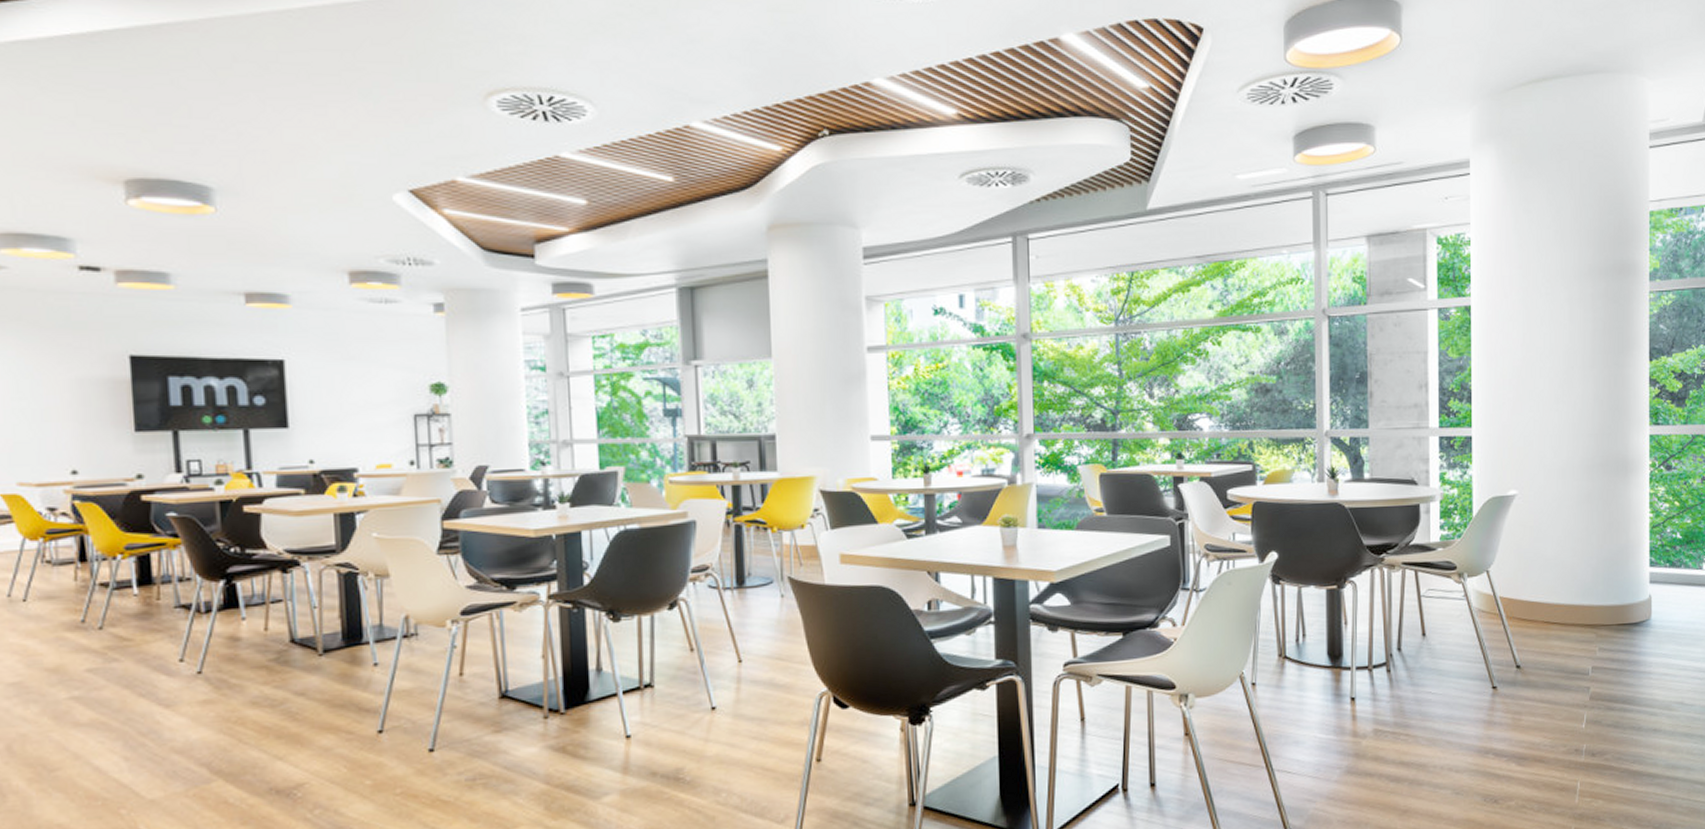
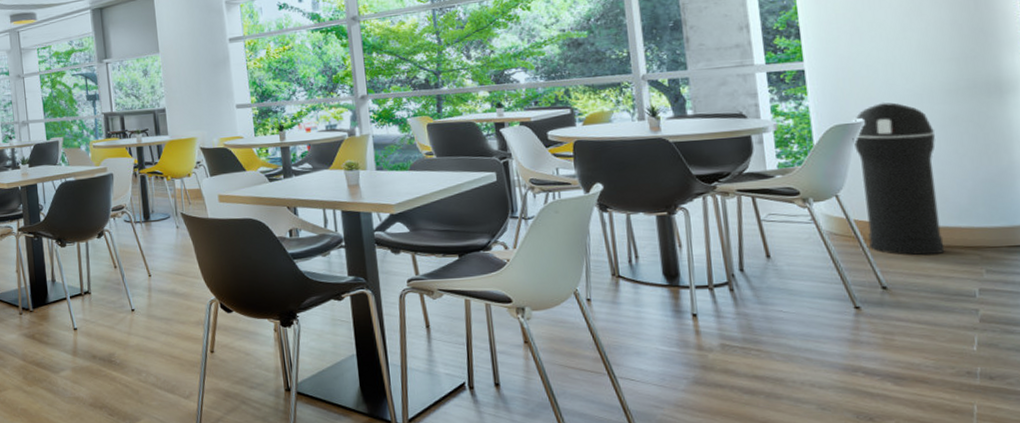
trash can: none [1506,476,1571,634] -> present [852,102,945,256]

